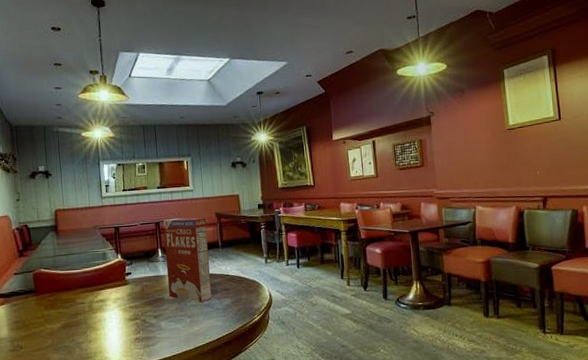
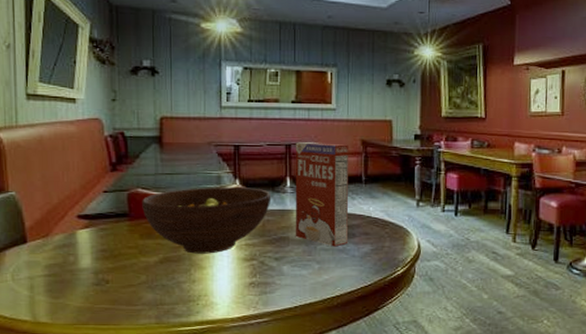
fruit bowl: none [45,260,148,319] -> present [142,187,271,254]

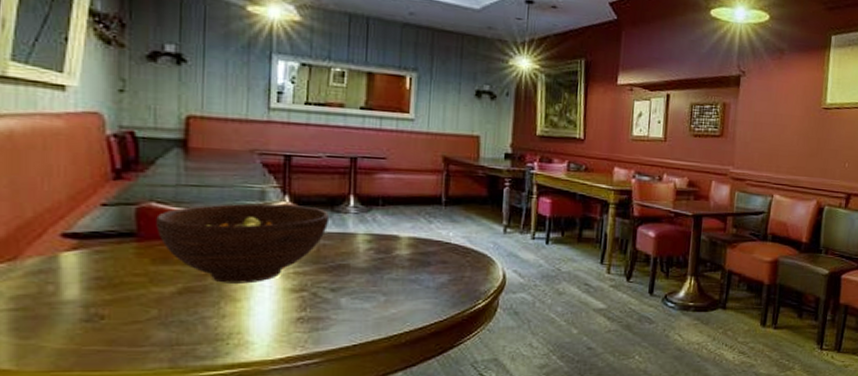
cereal box: present [295,141,349,247] -> none [357,154,427,277]

